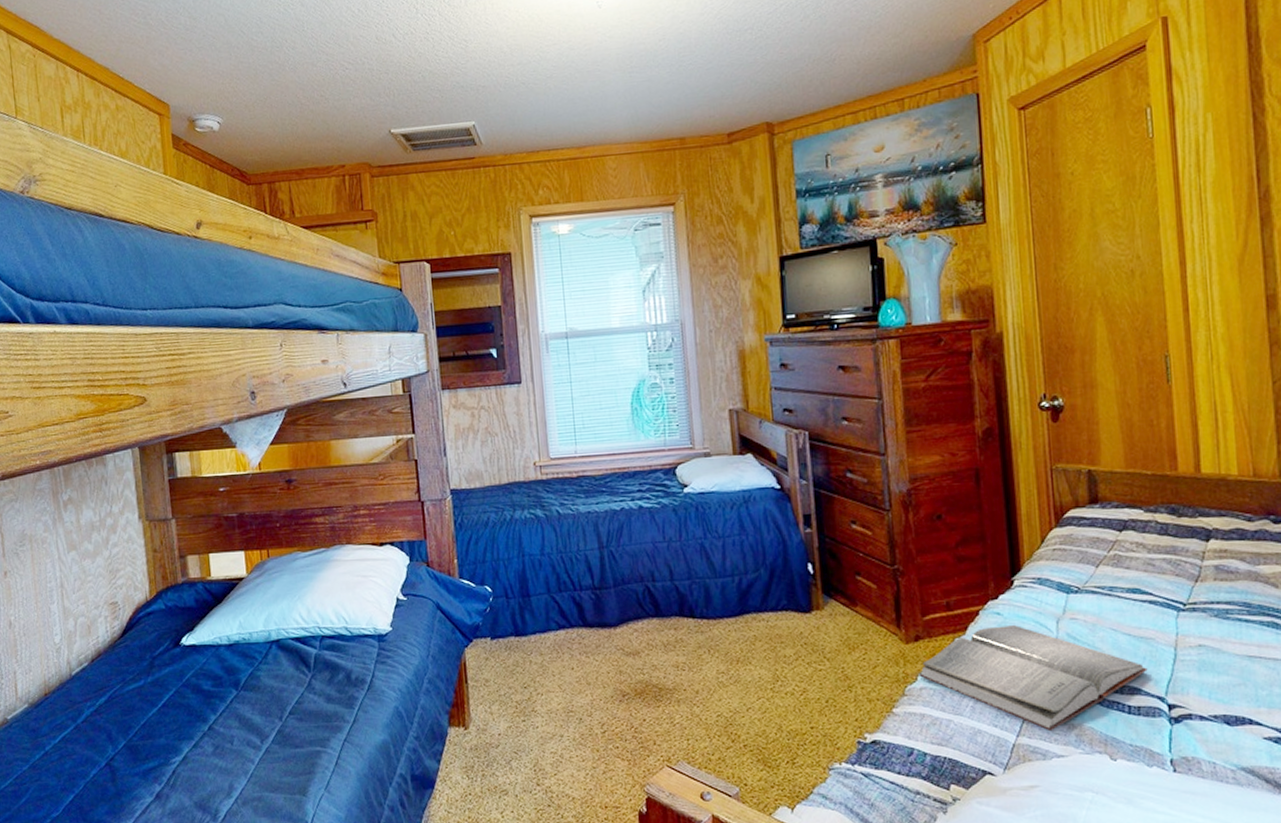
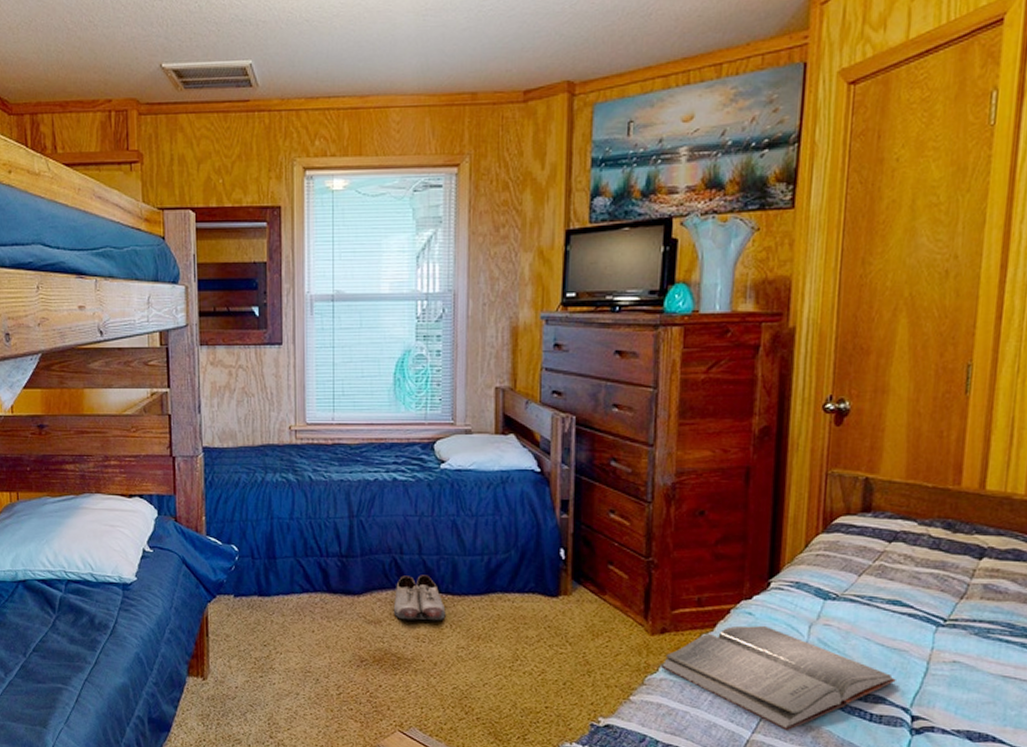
shoe: none [650,601,703,649] -> present [393,575,446,621]

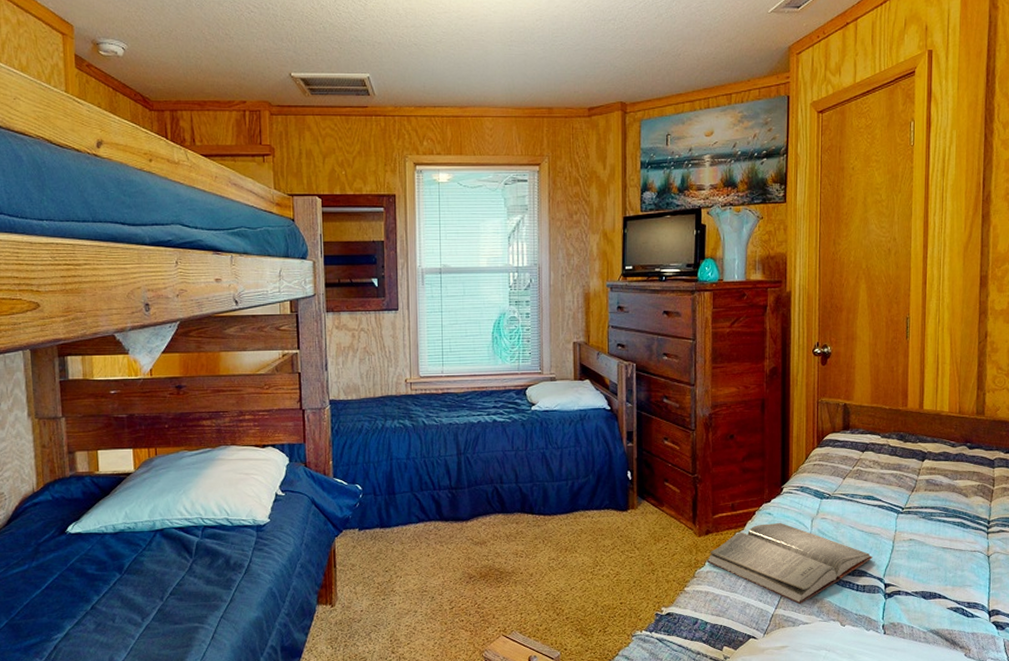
shoe: present [393,575,446,621] -> none [496,500,539,539]

